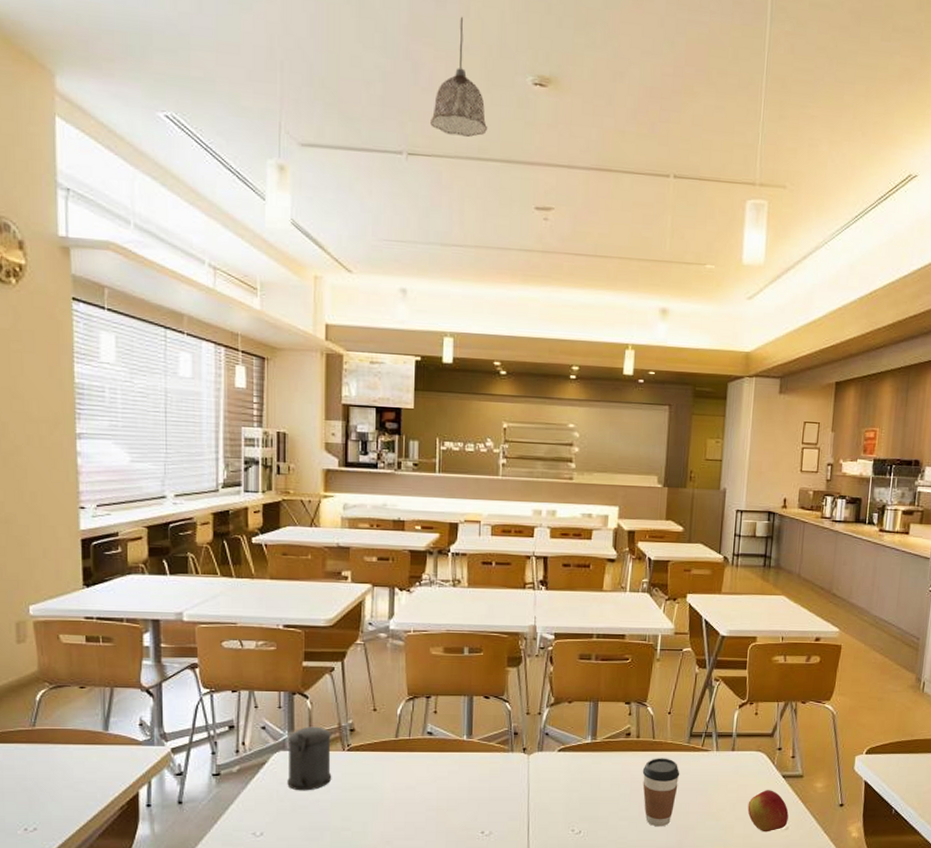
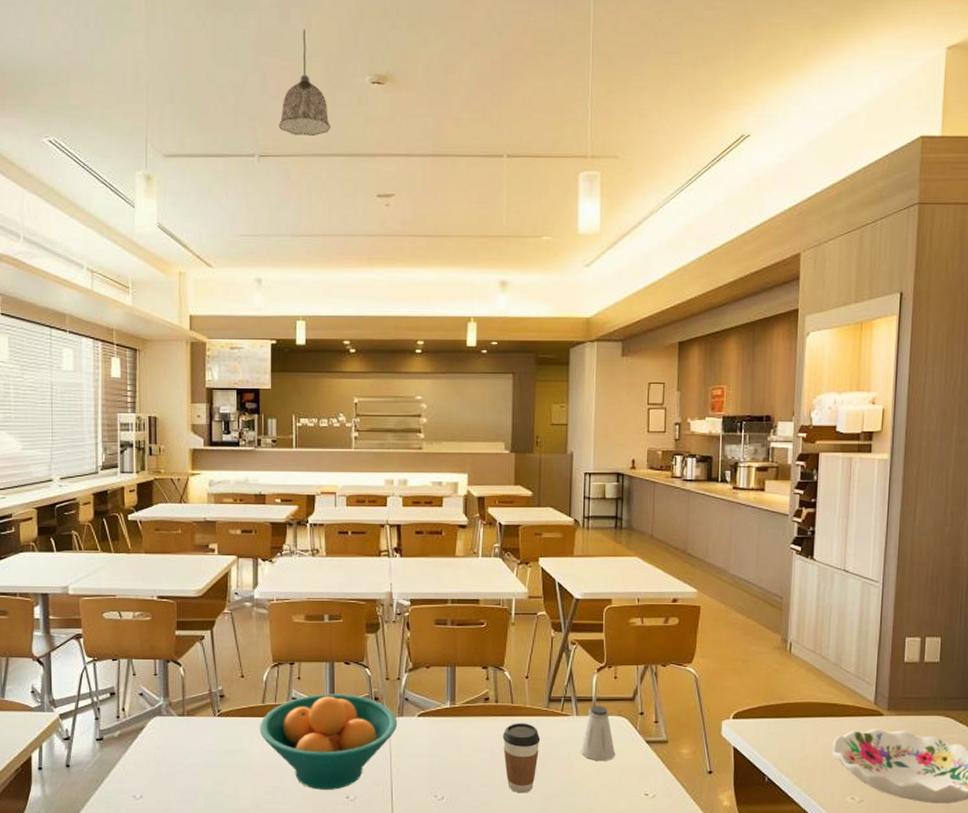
beer stein: present [287,726,332,791] -> none [163,693,204,755]
fruit bowl: none [391,728,537,825] -> present [259,694,398,790]
saltshaker: none [718,741,753,795] -> present [580,705,616,761]
apple: present [747,790,789,832] -> none [611,756,655,800]

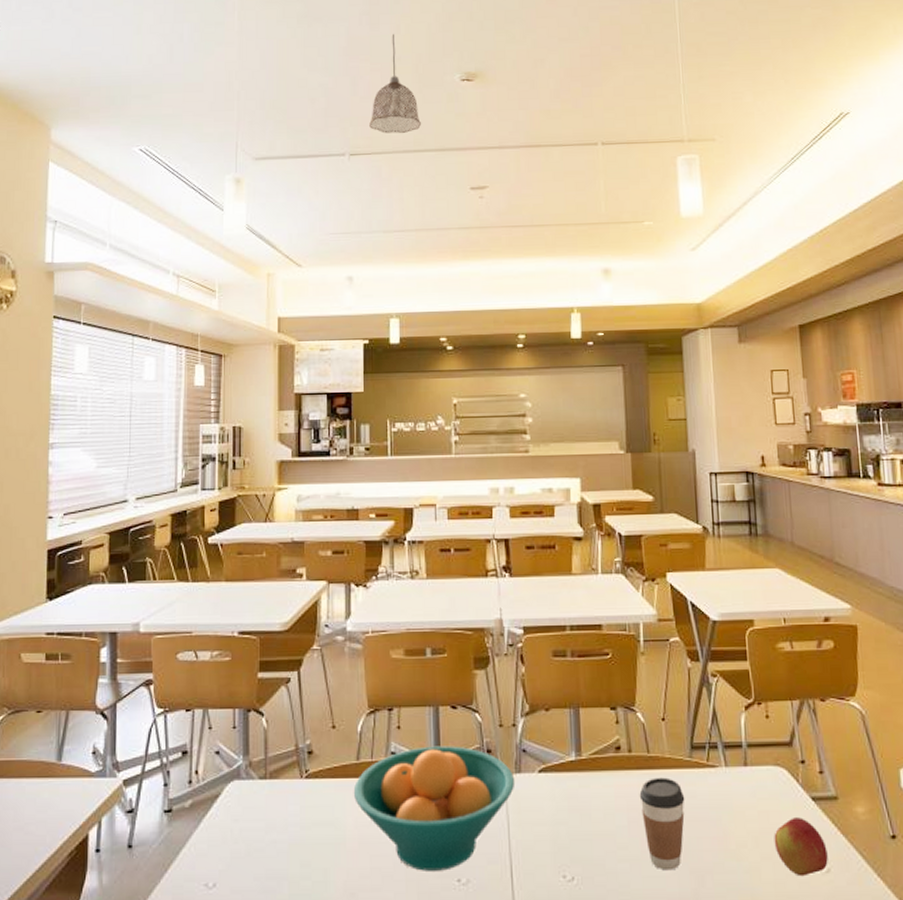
saltshaker: present [580,705,616,761] -> none [733,752,777,825]
apple: none [611,756,655,800] -> present [774,818,828,877]

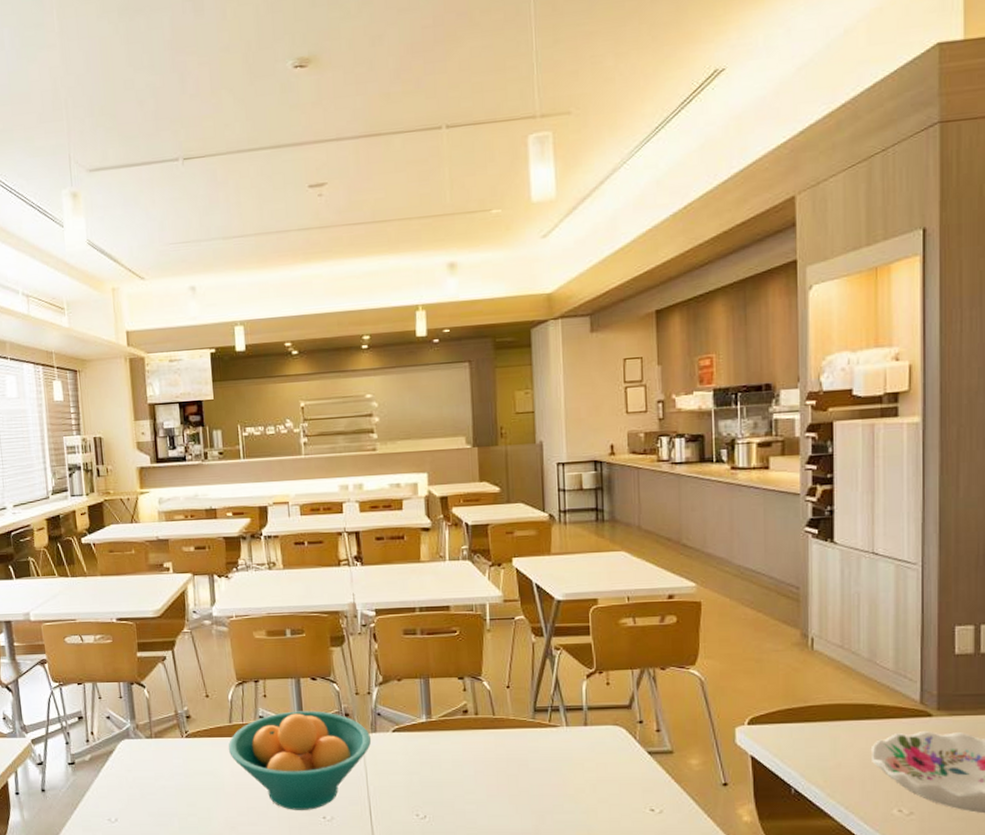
pendant lamp: present [369,33,421,134] -> none [201,19,254,134]
coffee cup: present [639,777,685,871] -> none [485,736,528,811]
apple: present [774,818,828,877] -> none [610,768,661,816]

